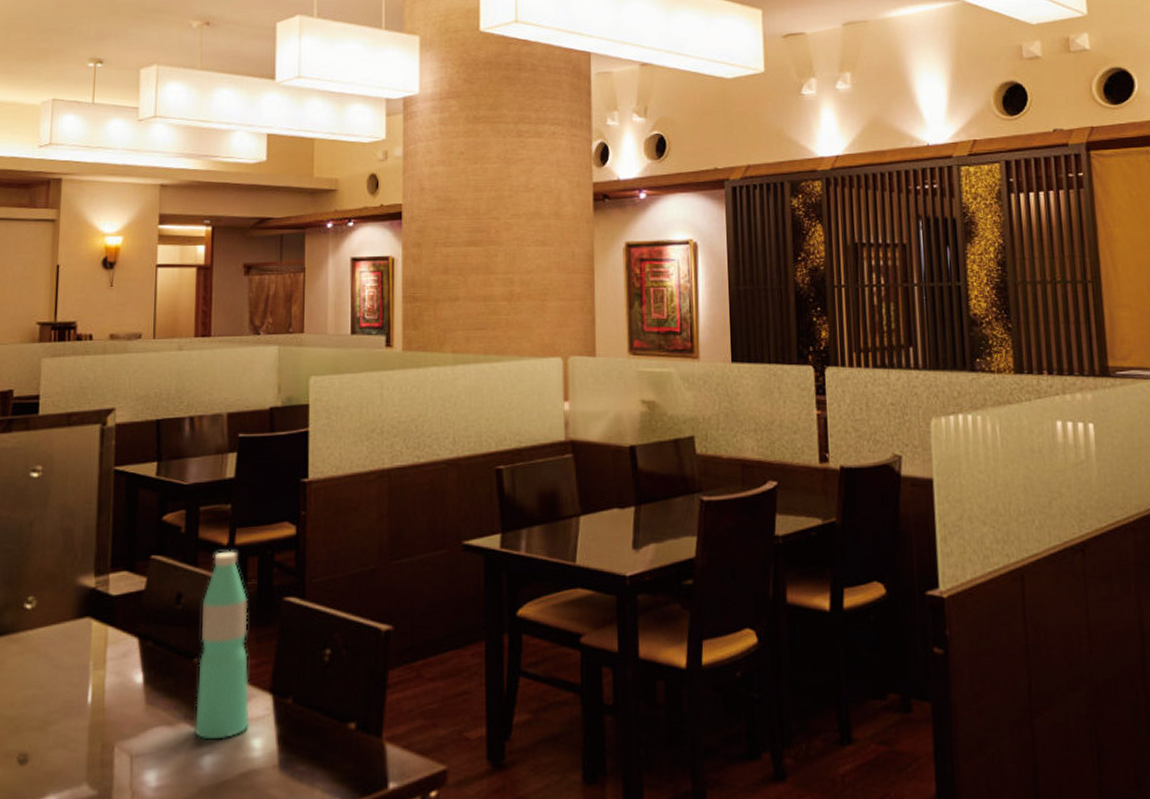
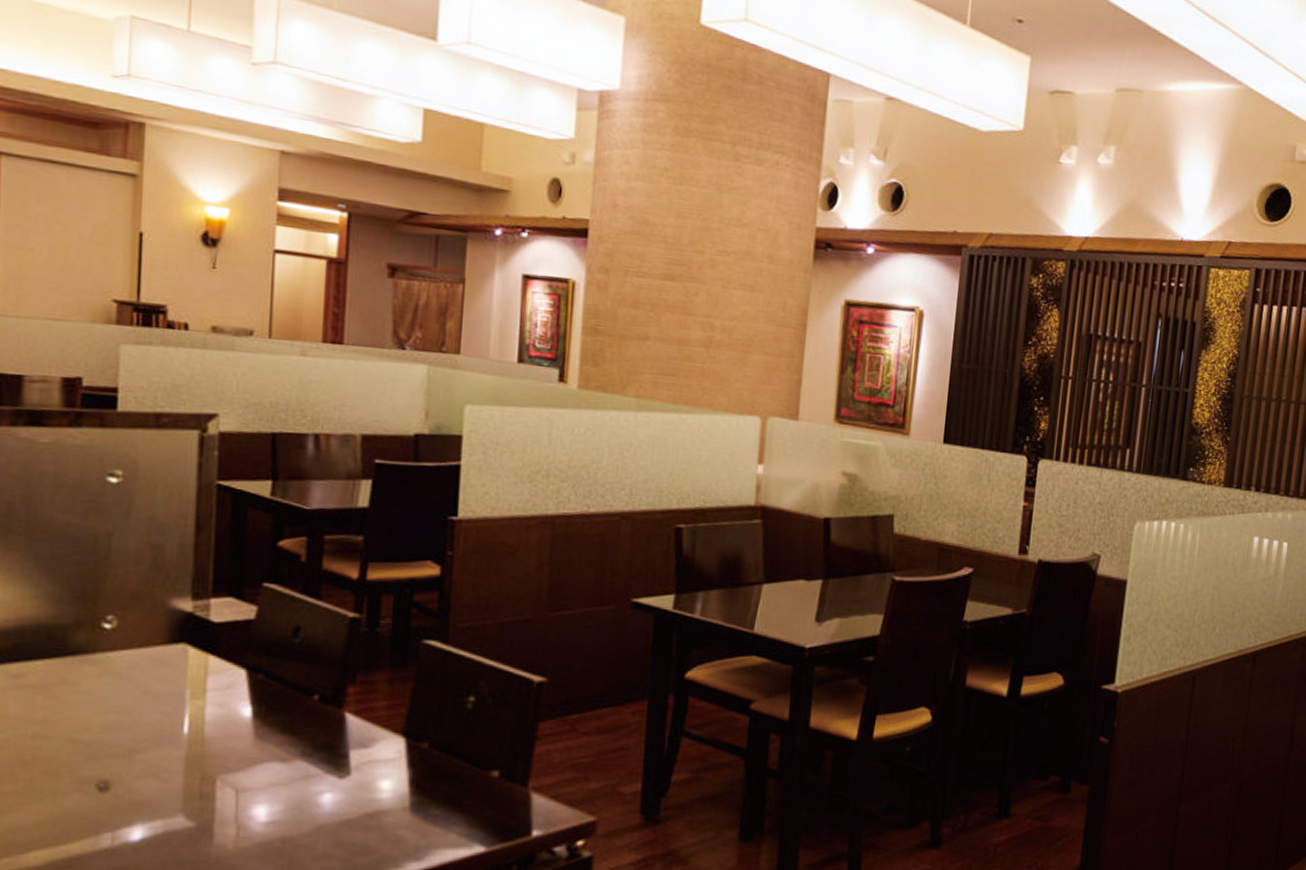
water bottle: present [195,551,250,740] -> none [313,585,380,779]

